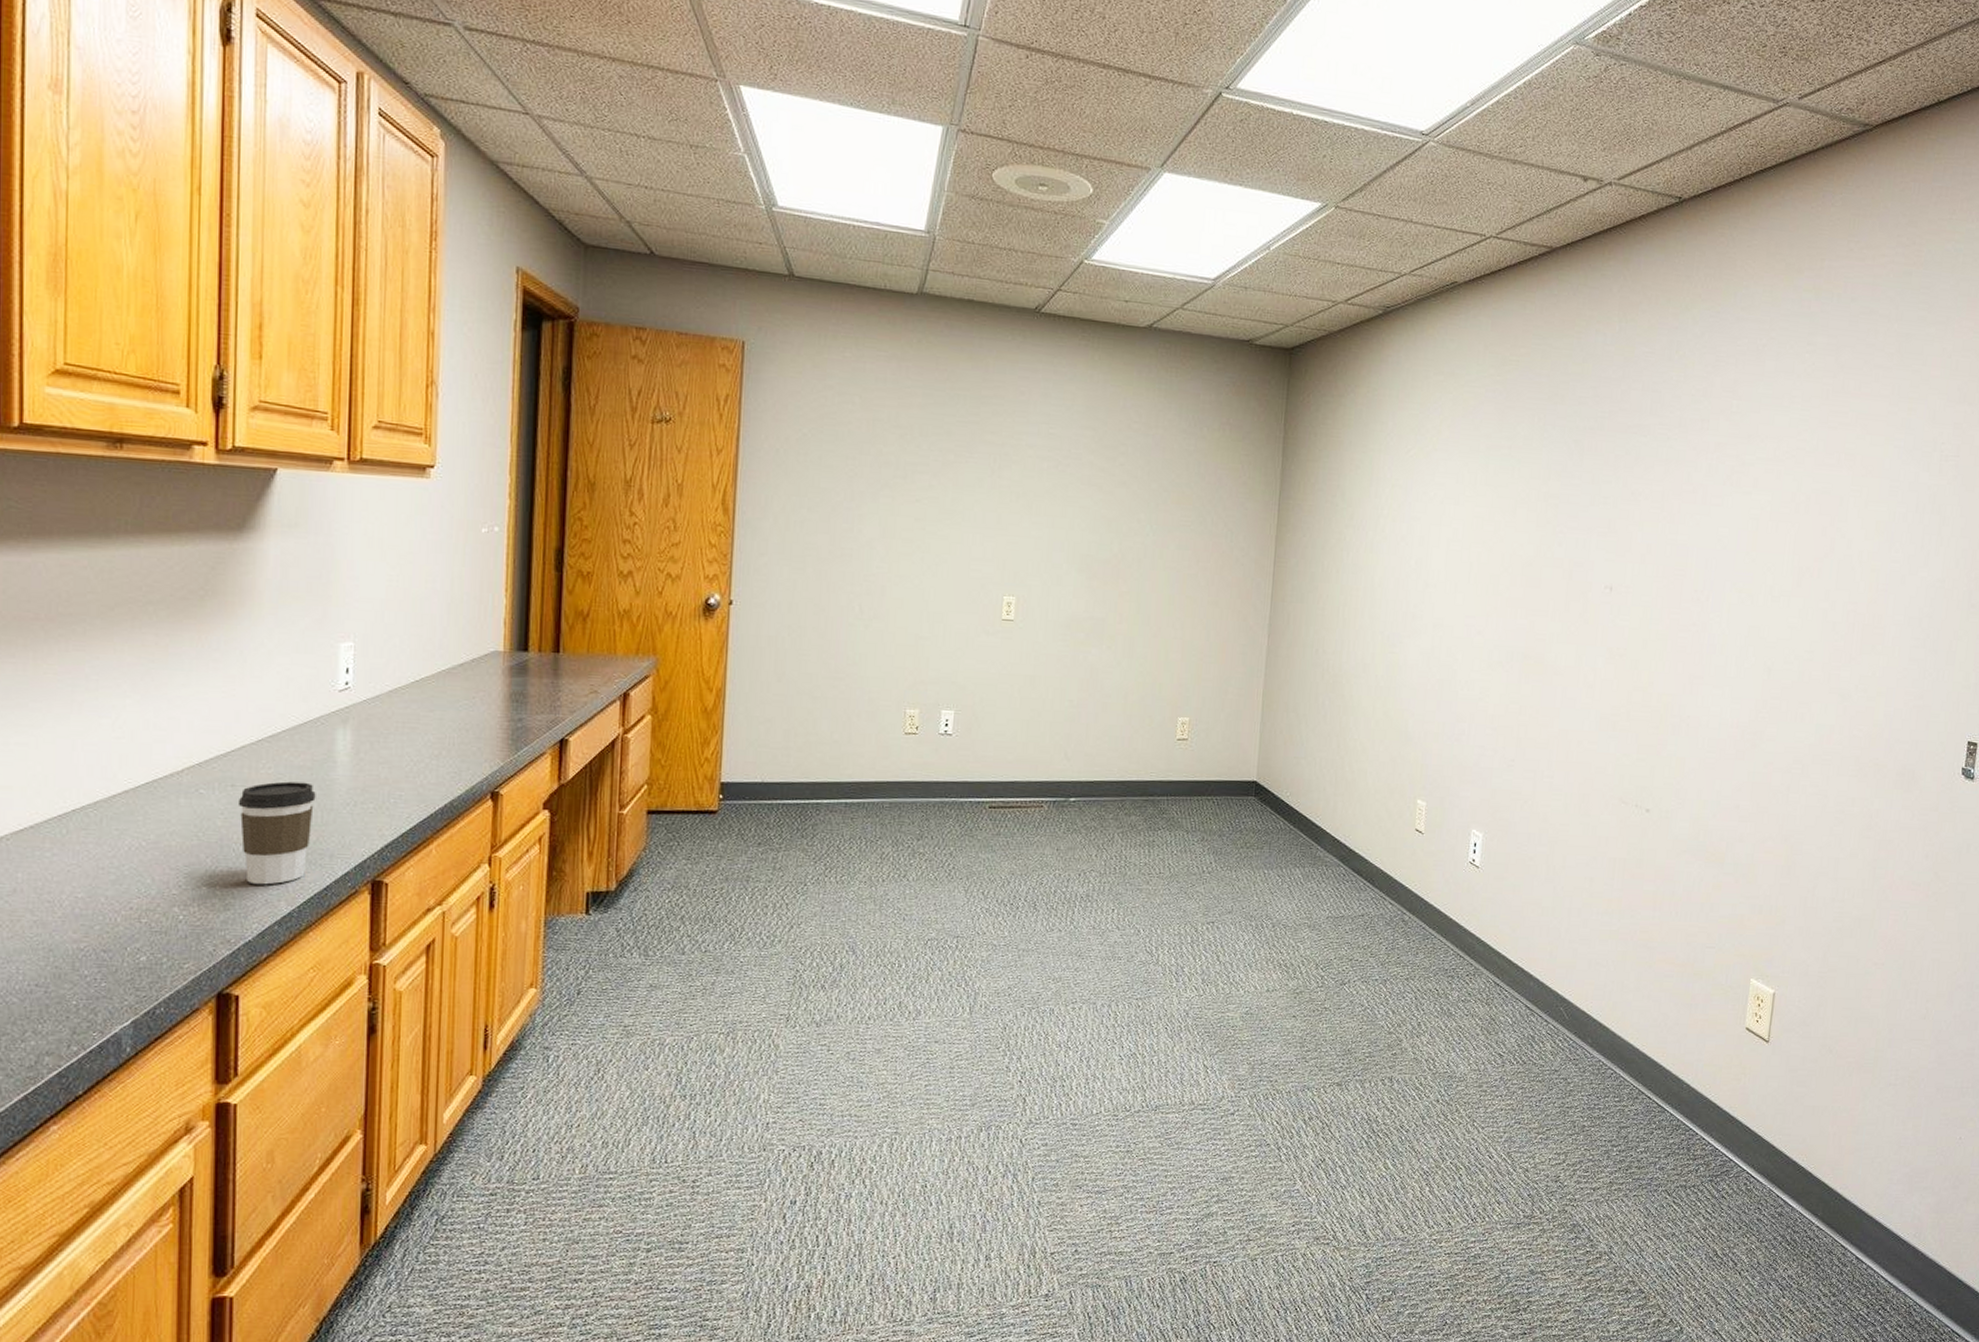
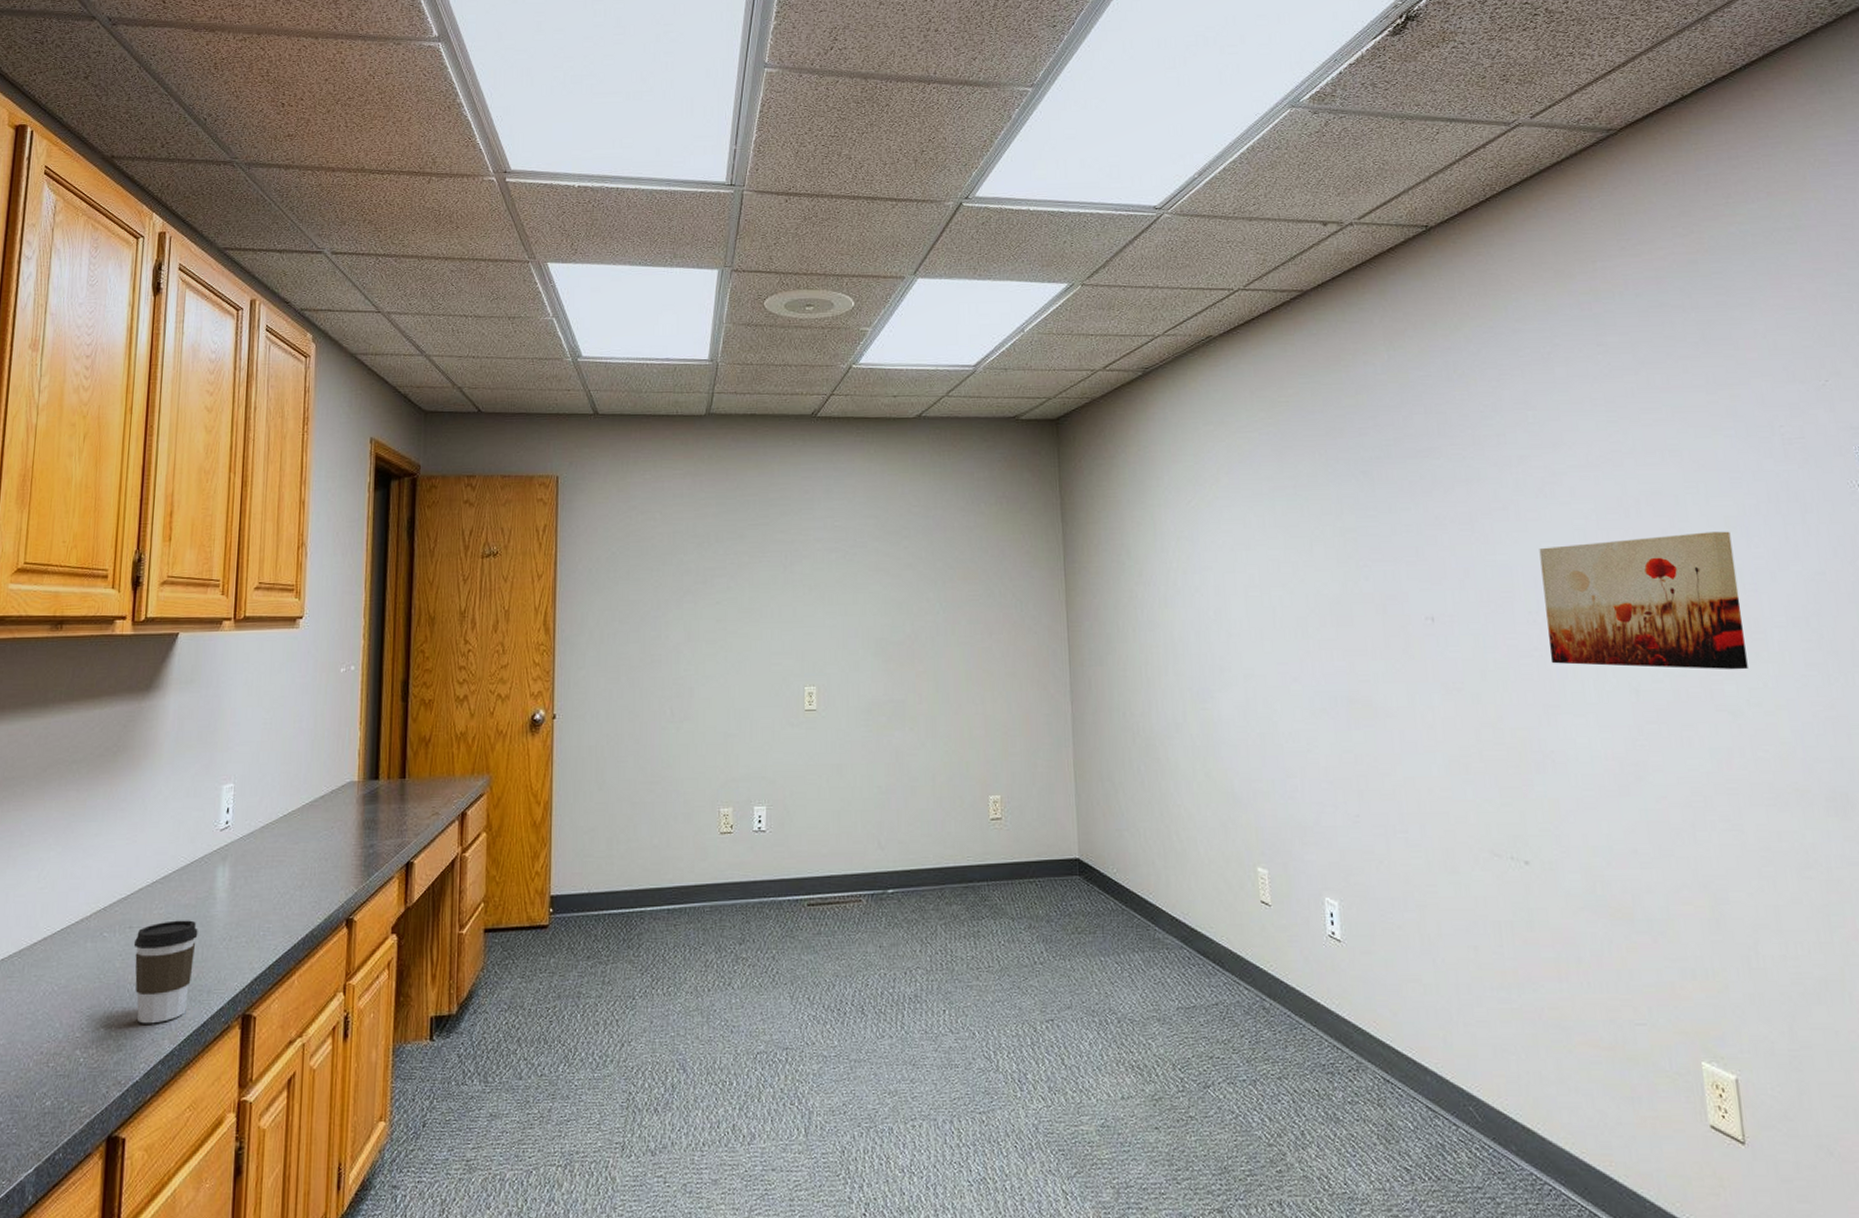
wall art: none [1704,532,1878,659] -> present [1539,531,1748,670]

